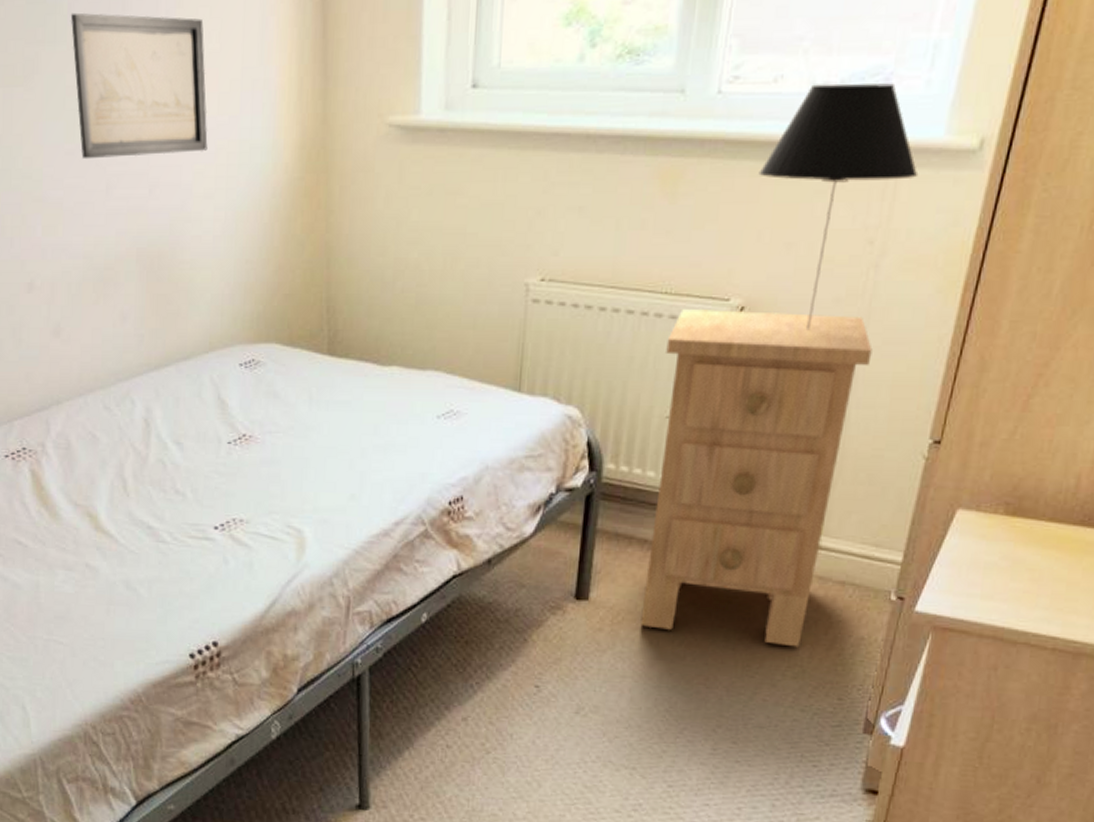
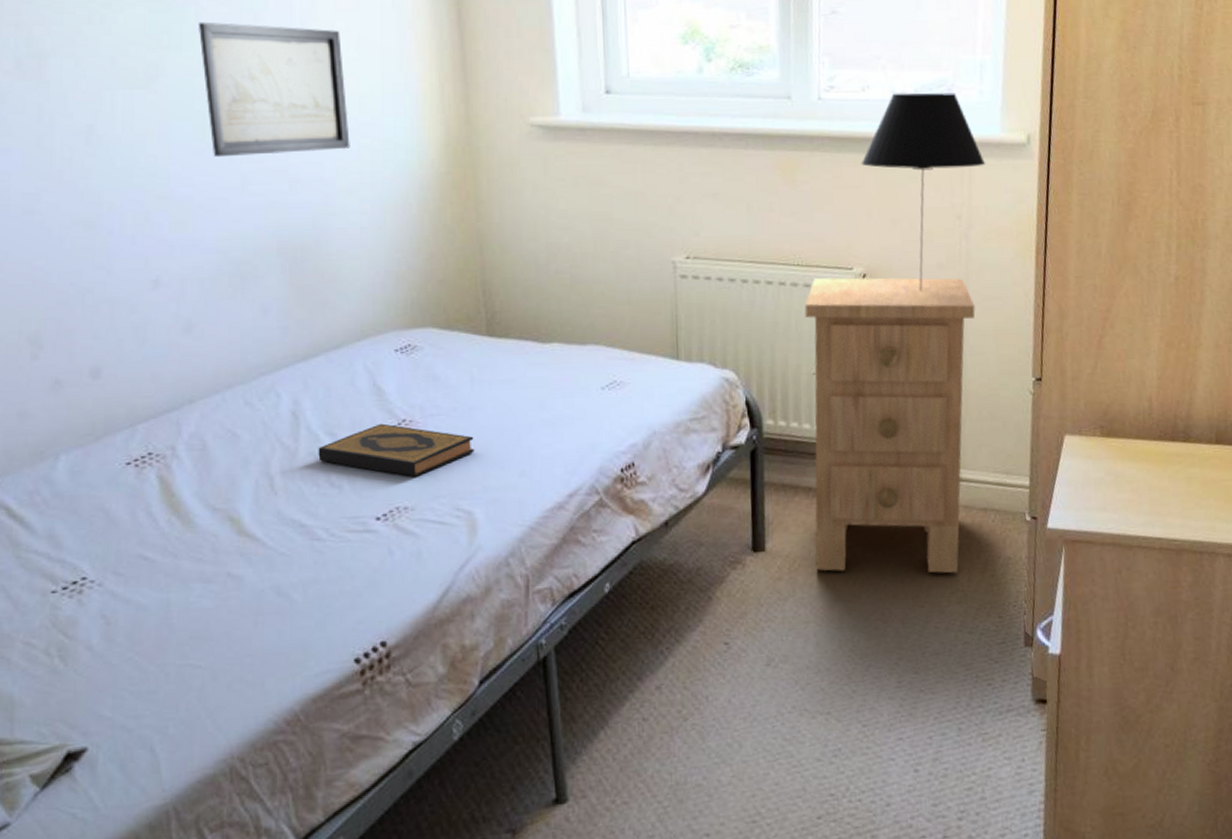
hardback book: none [166,436,308,491] -> present [318,423,474,477]

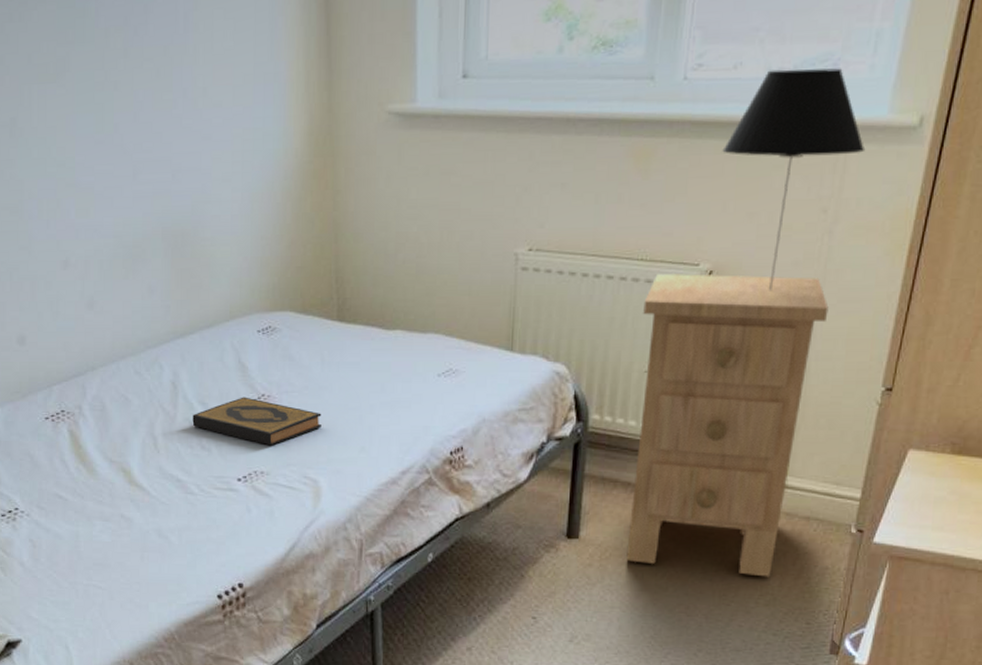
wall art: present [199,22,350,158] -> none [98,16,225,148]

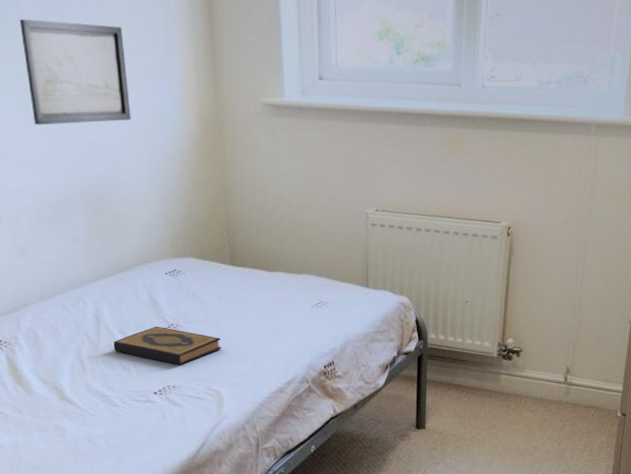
wall art: none [98,16,225,148] -> present [20,19,131,126]
nightstand: present [626,274,829,577] -> none [461,229,592,452]
table lamp: present [722,68,866,291] -> none [512,82,610,242]

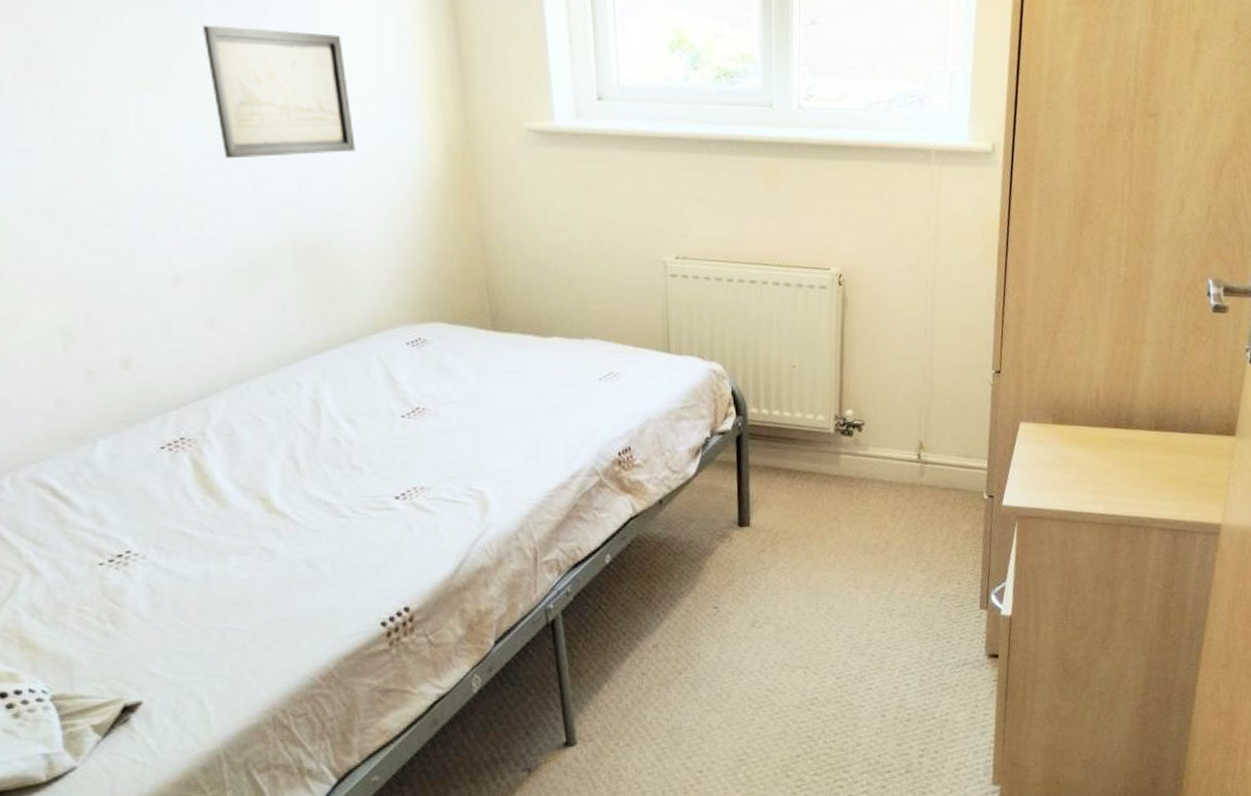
hardback book: present [113,326,221,365] -> none [339,411,483,460]

